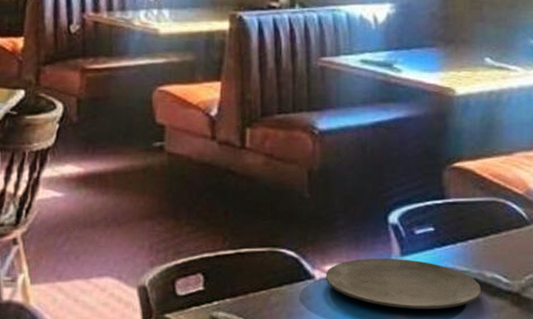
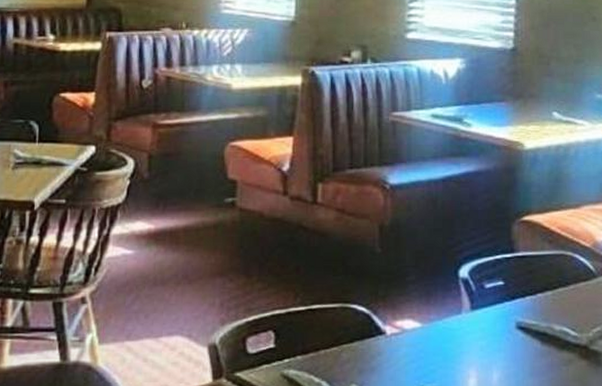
plate: present [325,257,481,309] -> none [396,312,550,363]

